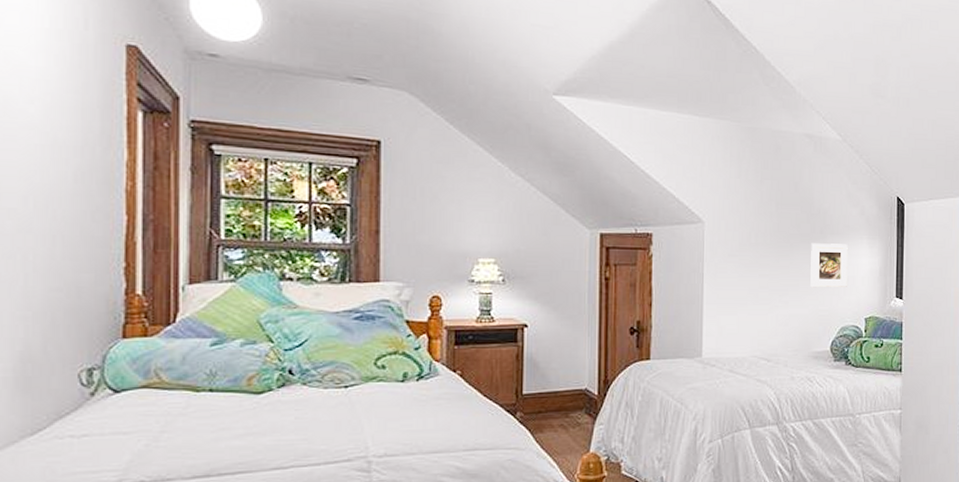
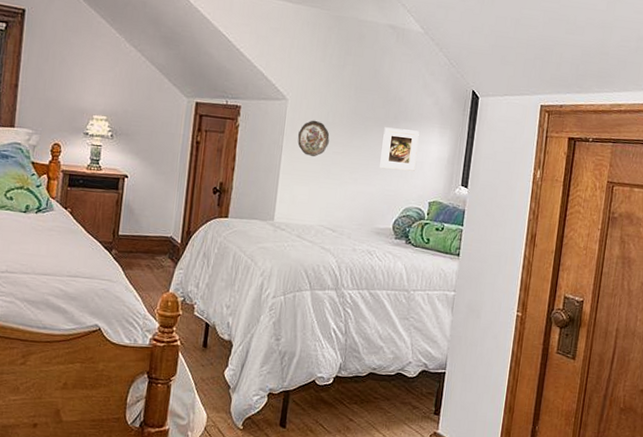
decorative plate: none [720,242,754,283] -> present [297,120,330,157]

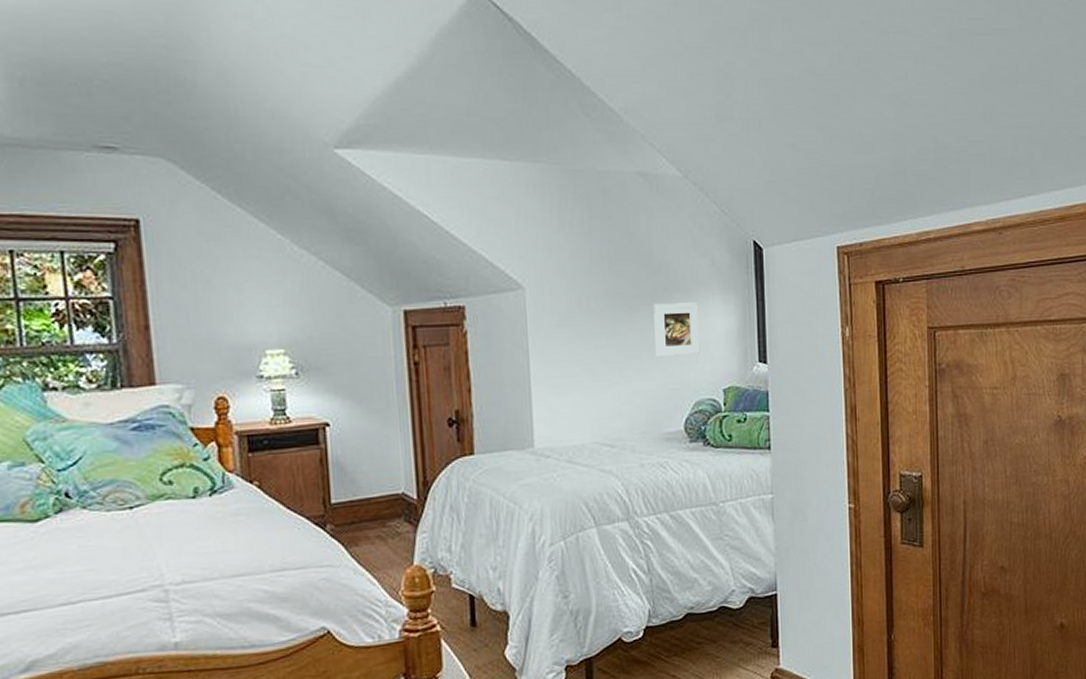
decorative plate: present [297,120,330,157] -> none [546,309,587,358]

